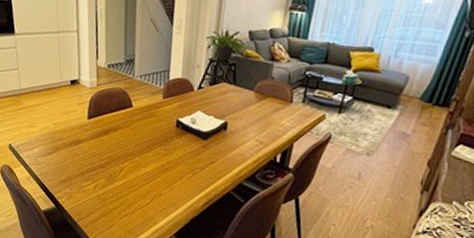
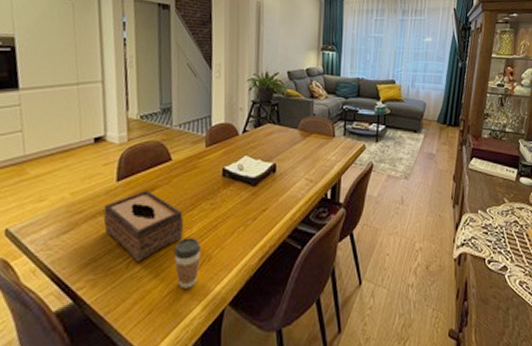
tissue box: none [77,129,141,187] -> present [103,189,184,263]
coffee cup: none [131,174,154,215] -> present [174,238,201,289]

